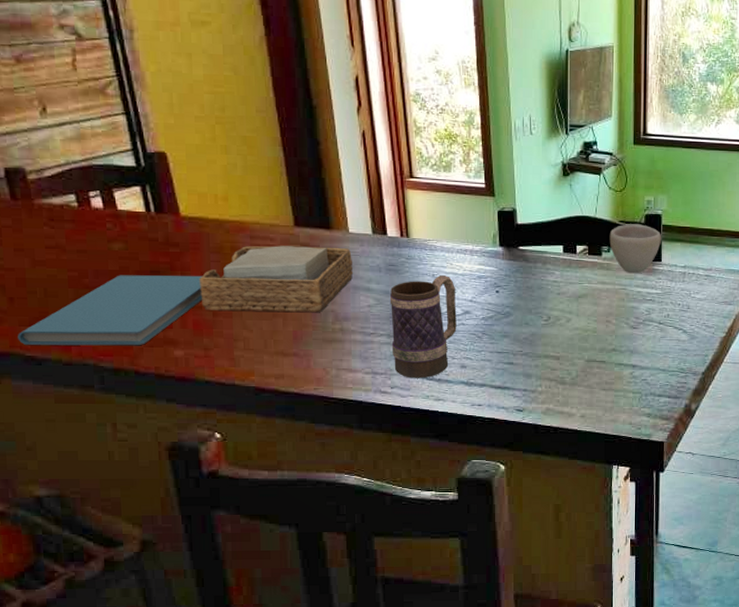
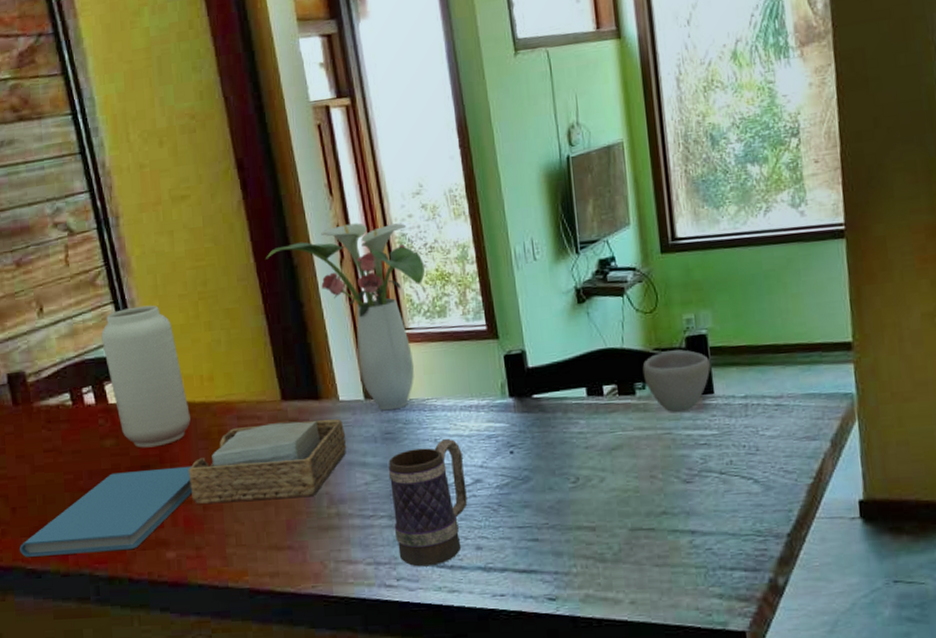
vase: none [111,121,203,255] -> present [101,305,191,448]
flower arrangement: none [286,76,436,246] -> present [266,223,425,411]

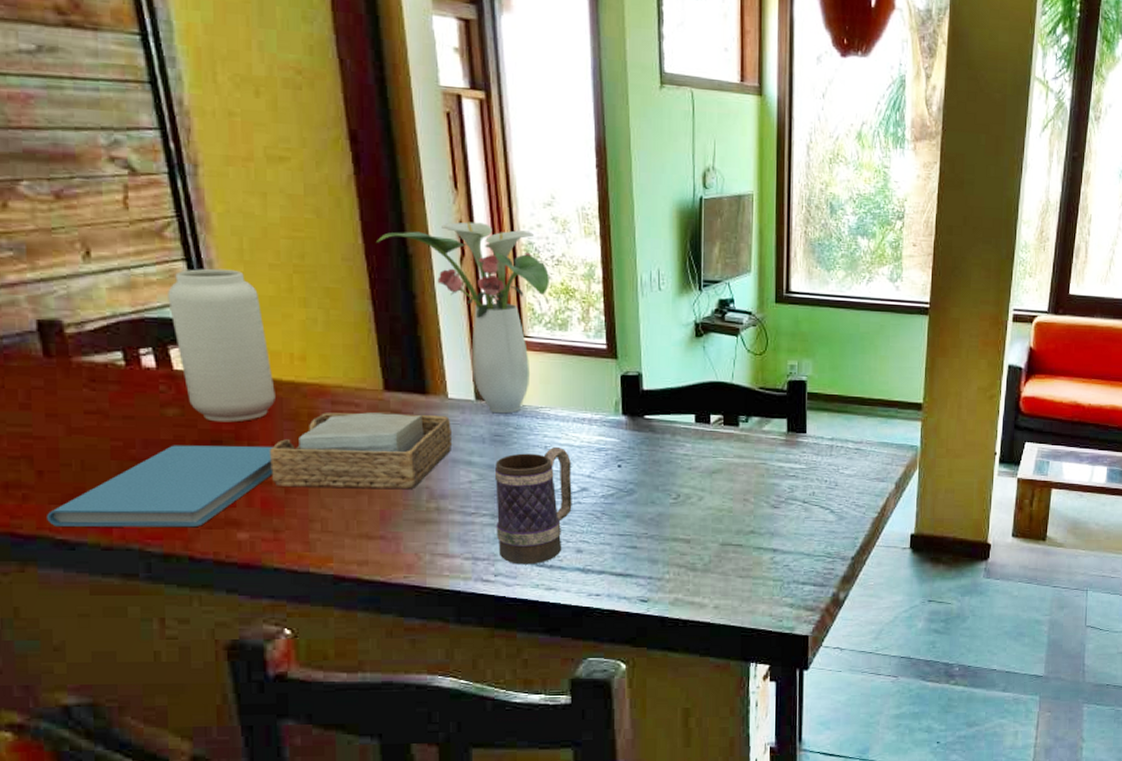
cup: present [642,349,710,413] -> none [747,391,806,447]

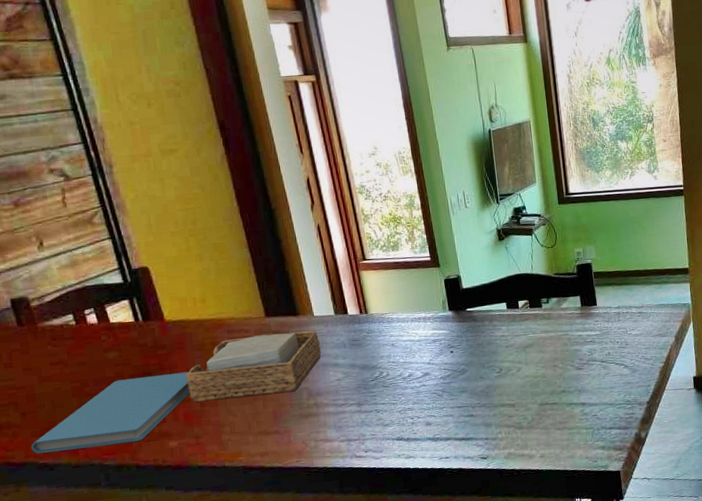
vase: present [168,268,275,423] -> none [100,240,186,359]
flower arrangement: present [377,222,550,414] -> none [247,176,381,323]
mug: present [494,447,572,565] -> none [355,343,419,441]

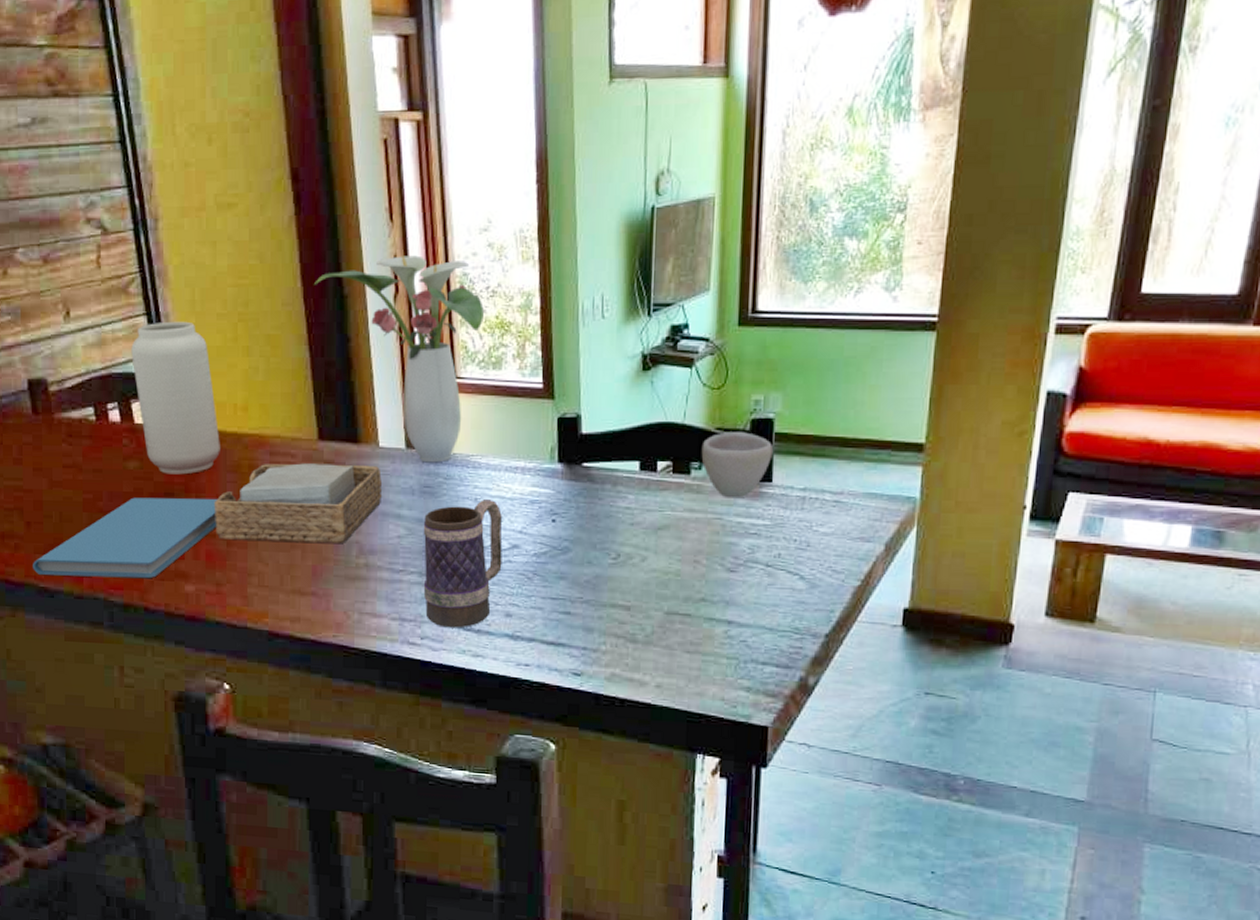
vase: none [100,240,186,359] -> present [131,321,220,475]
flower arrangement: none [247,176,381,323] -> present [314,255,485,463]
mug: none [355,343,419,441] -> present [423,500,503,628]
cup: none [546,274,594,320] -> present [701,432,773,499]

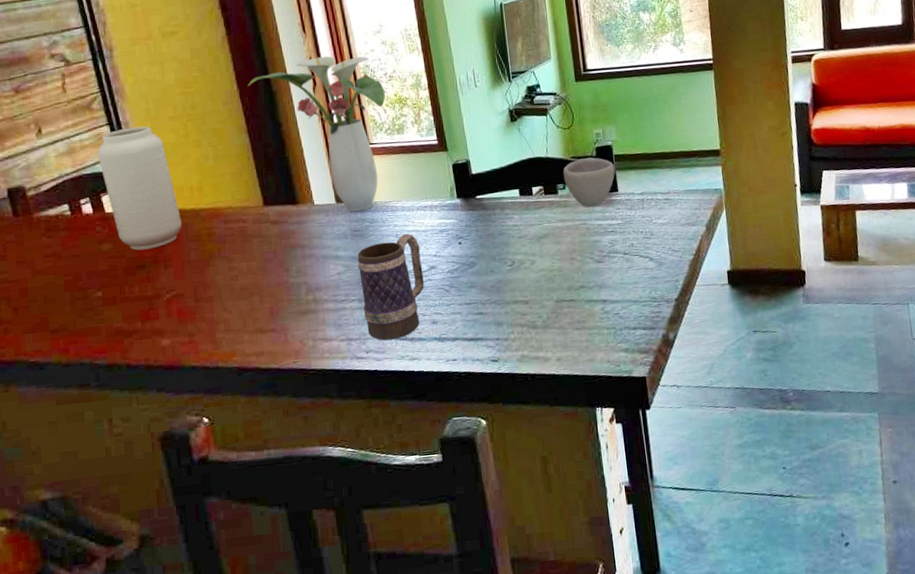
book: present [33,497,217,579] -> none [22,264,185,351]
napkin holder: present [213,463,383,544] -> none [180,220,322,297]

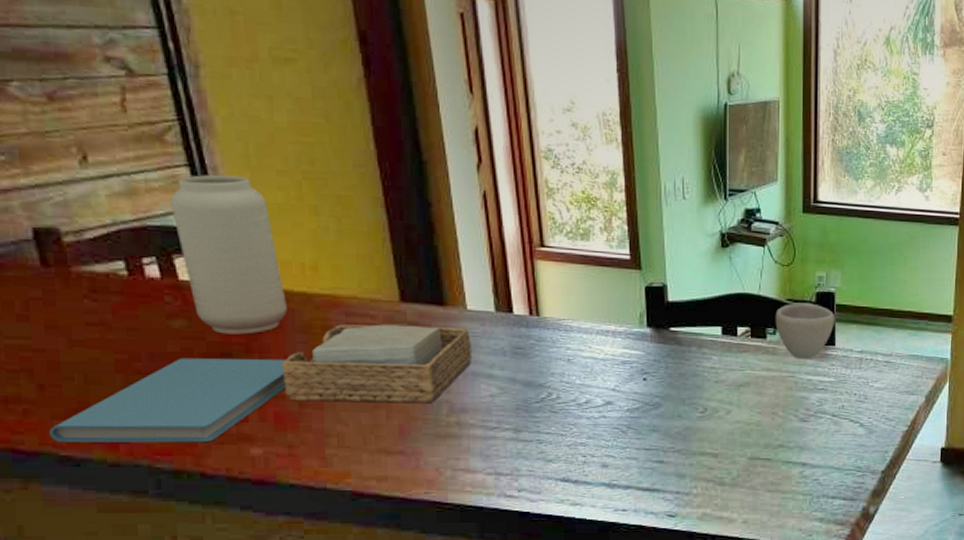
book: none [22,264,185,351] -> present [49,358,287,443]
napkin holder: none [180,220,322,297] -> present [281,324,473,404]
flower arrangement: present [248,56,386,212] -> none [389,127,571,326]
mug: present [357,234,425,341] -> none [516,360,597,480]

